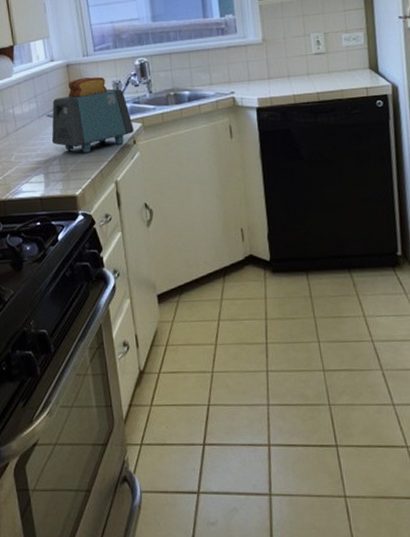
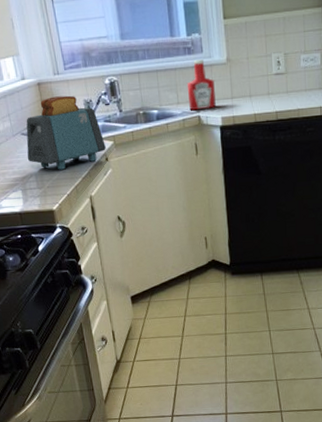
ketchup bottle: none [220,40,252,92] -> present [186,59,216,111]

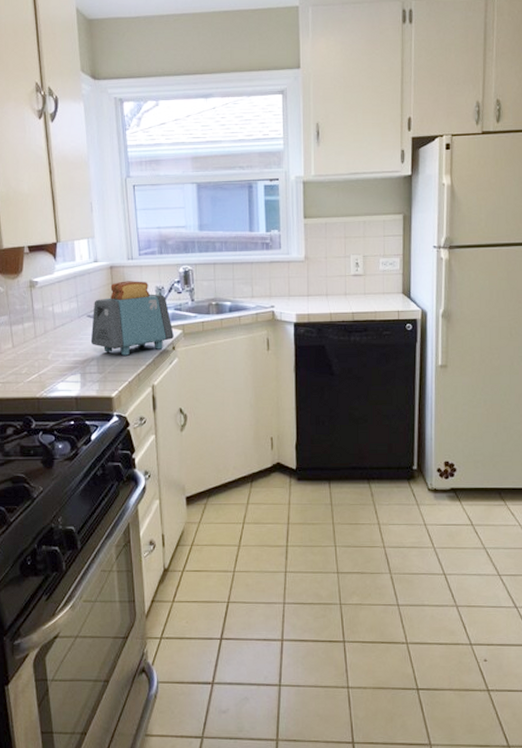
ketchup bottle: present [186,59,216,111] -> none [262,256,291,305]

